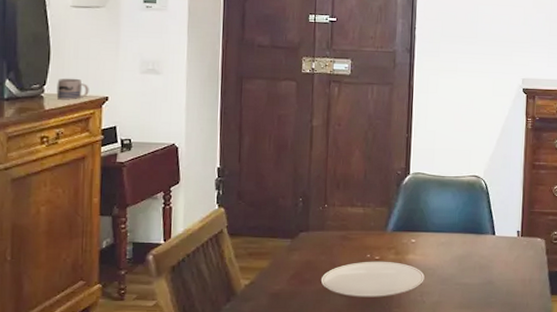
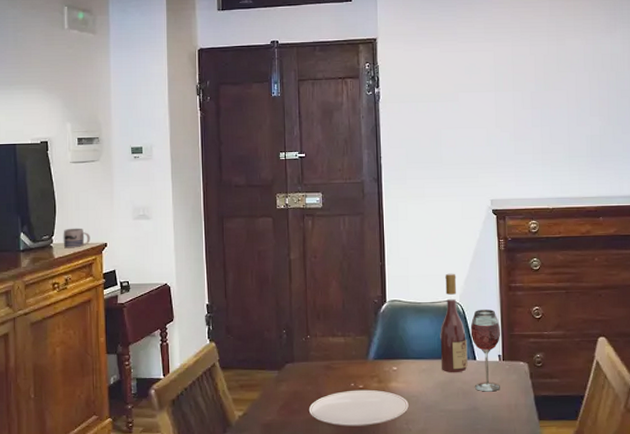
wine bottle: none [459,148,488,247] -> present [440,273,468,373]
wineglass: none [492,185,522,266] -> present [470,309,501,392]

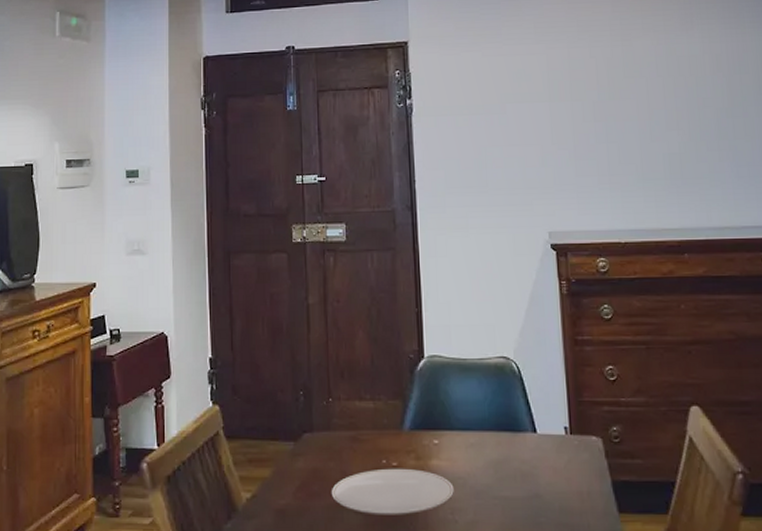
mug: present [63,228,90,249] -> none [46,264,77,289]
wine bottle: present [440,273,468,373] -> none [490,322,527,450]
wineglass: present [470,309,501,392] -> none [528,367,568,474]

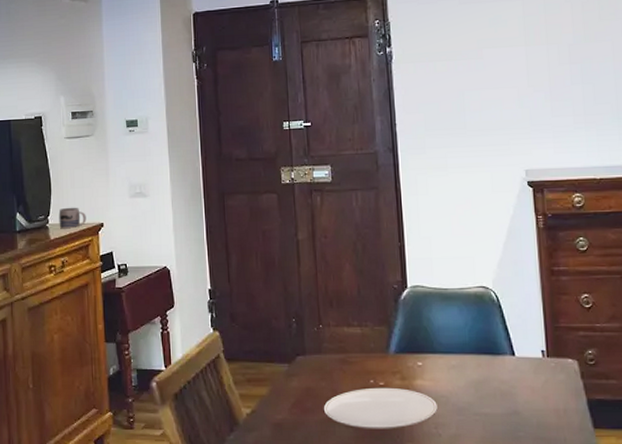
mug: none [46,264,77,289] -> present [58,207,86,229]

